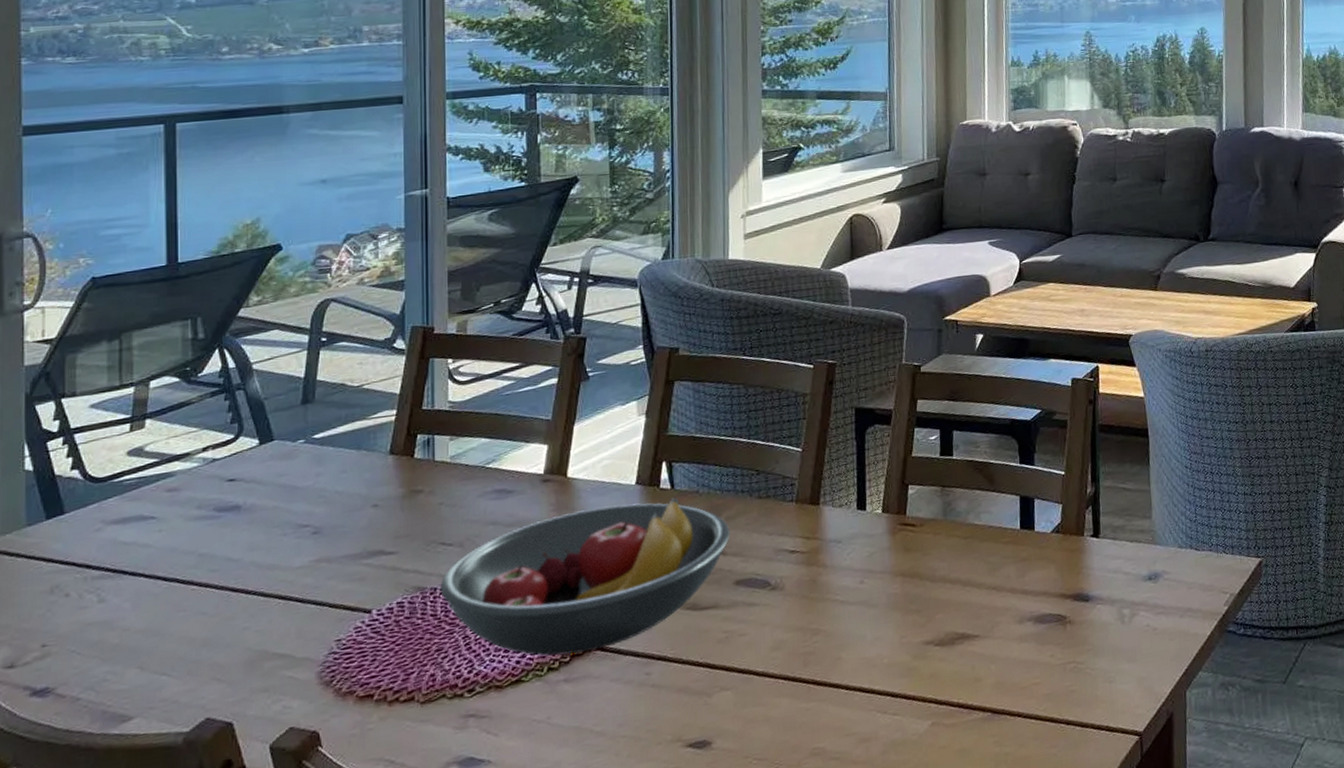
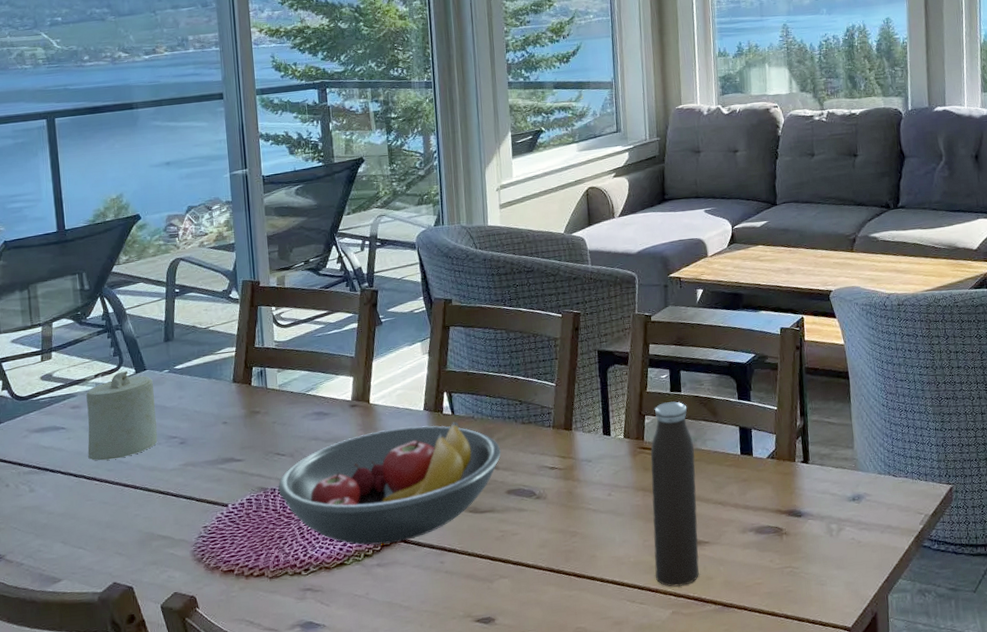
candle: none [185,442,283,559] -> present [86,371,158,461]
water bottle: none [912,467,967,692] -> present [650,401,700,587]

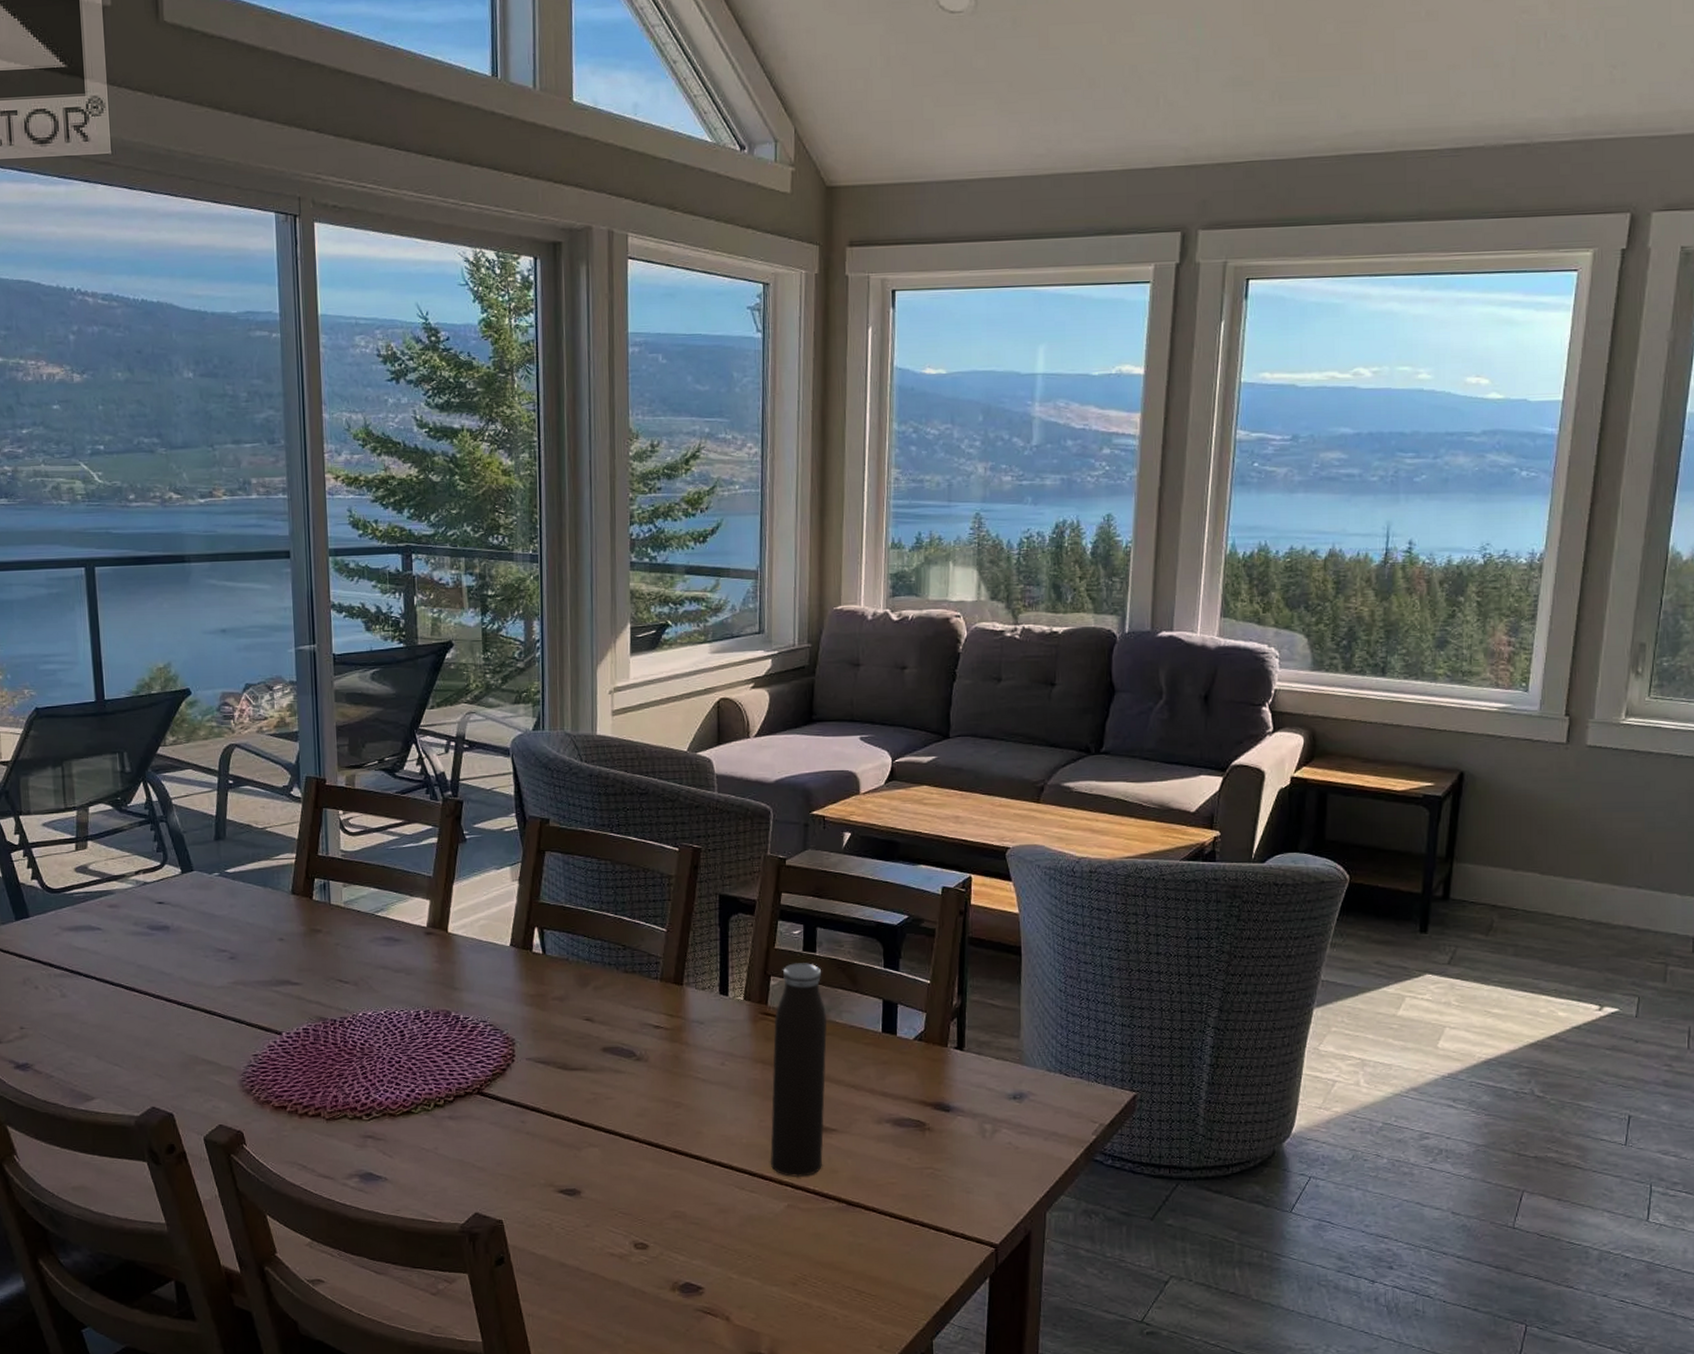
candle: present [86,371,158,461] -> none [125,870,204,969]
fruit bowl: present [278,421,501,546] -> none [339,962,598,1094]

